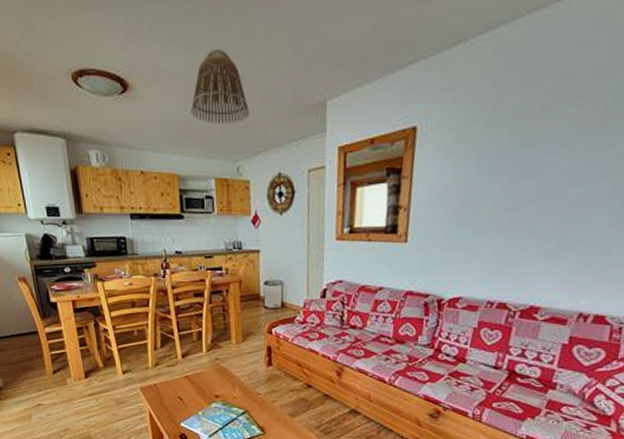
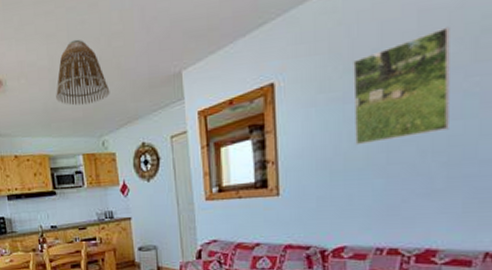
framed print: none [484,92,587,201] -> present [353,26,450,146]

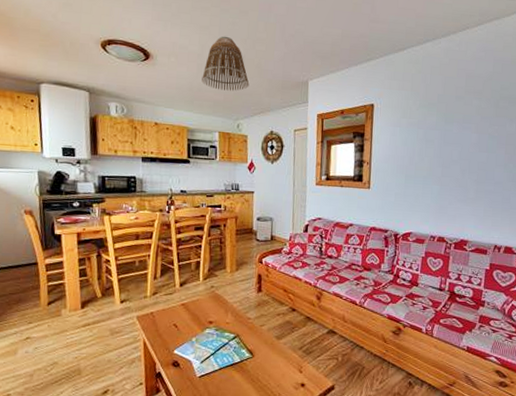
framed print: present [353,26,450,146] -> none [423,90,484,160]

